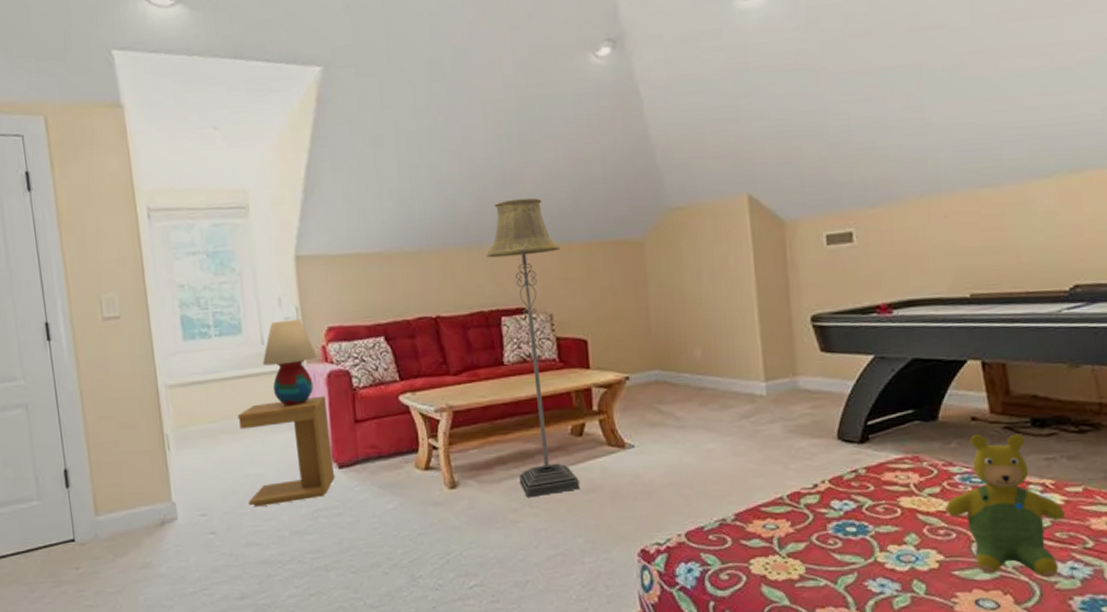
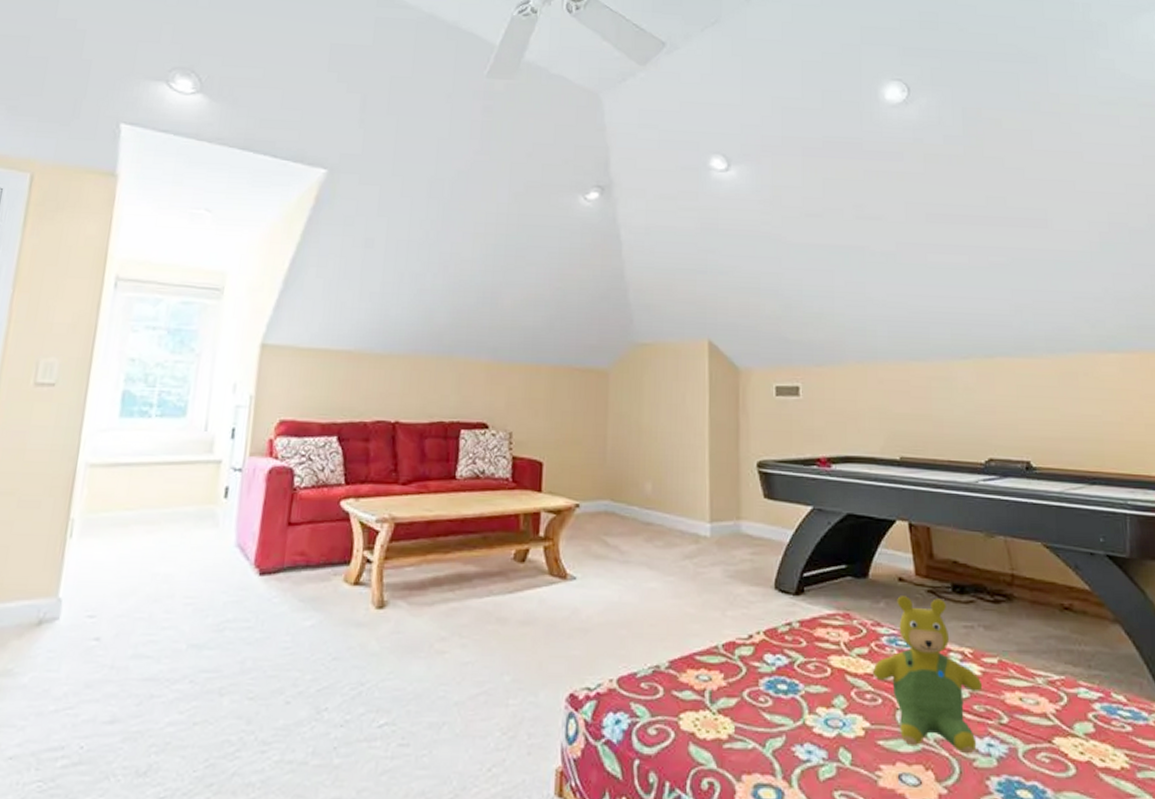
side table: present [237,396,335,508] -> none [148,492,263,613]
table lamp: present [262,319,317,406] -> none [200,408,262,501]
floor lamp: present [486,197,579,498] -> none [452,316,529,626]

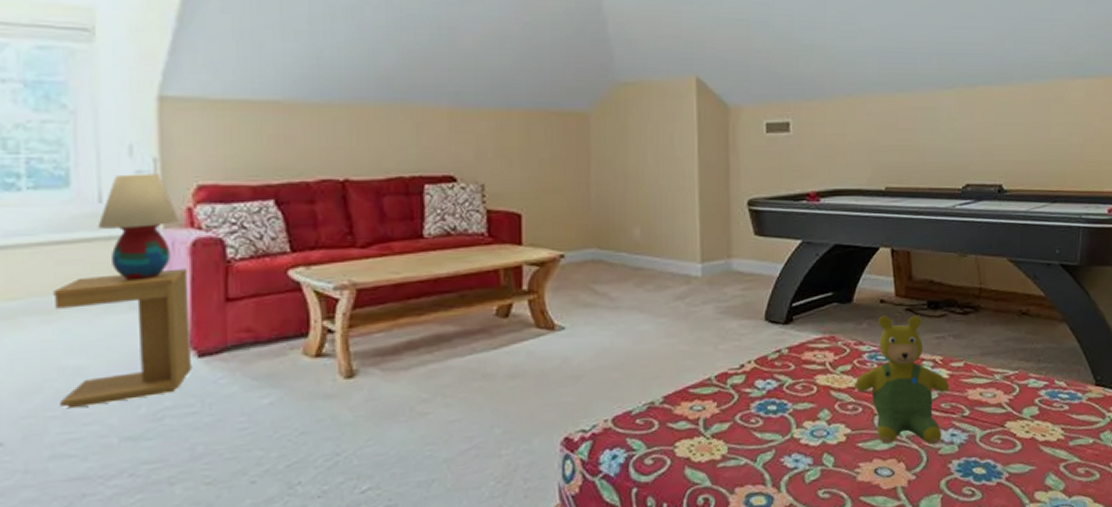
side table: none [148,492,263,613] -> present [53,268,193,409]
table lamp: none [200,408,262,501] -> present [97,173,179,281]

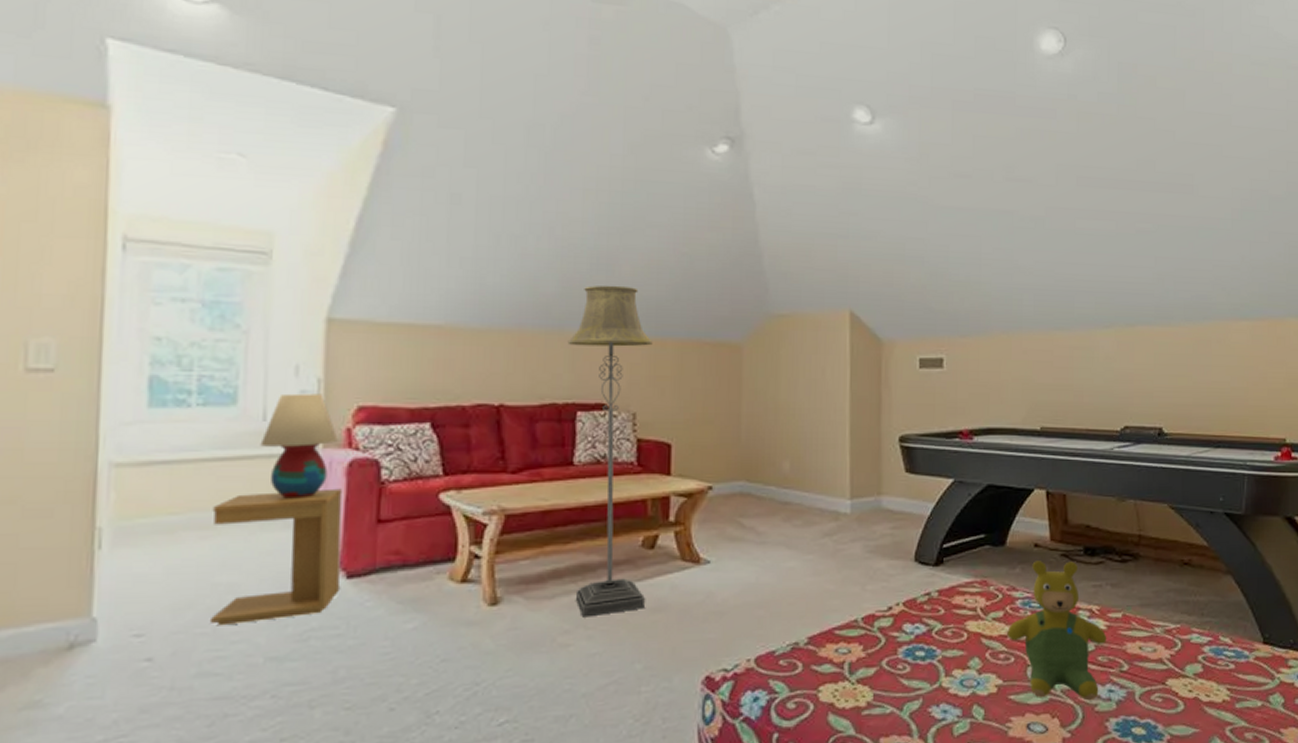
floor lamp: none [411,56,501,386] -> present [567,285,653,618]

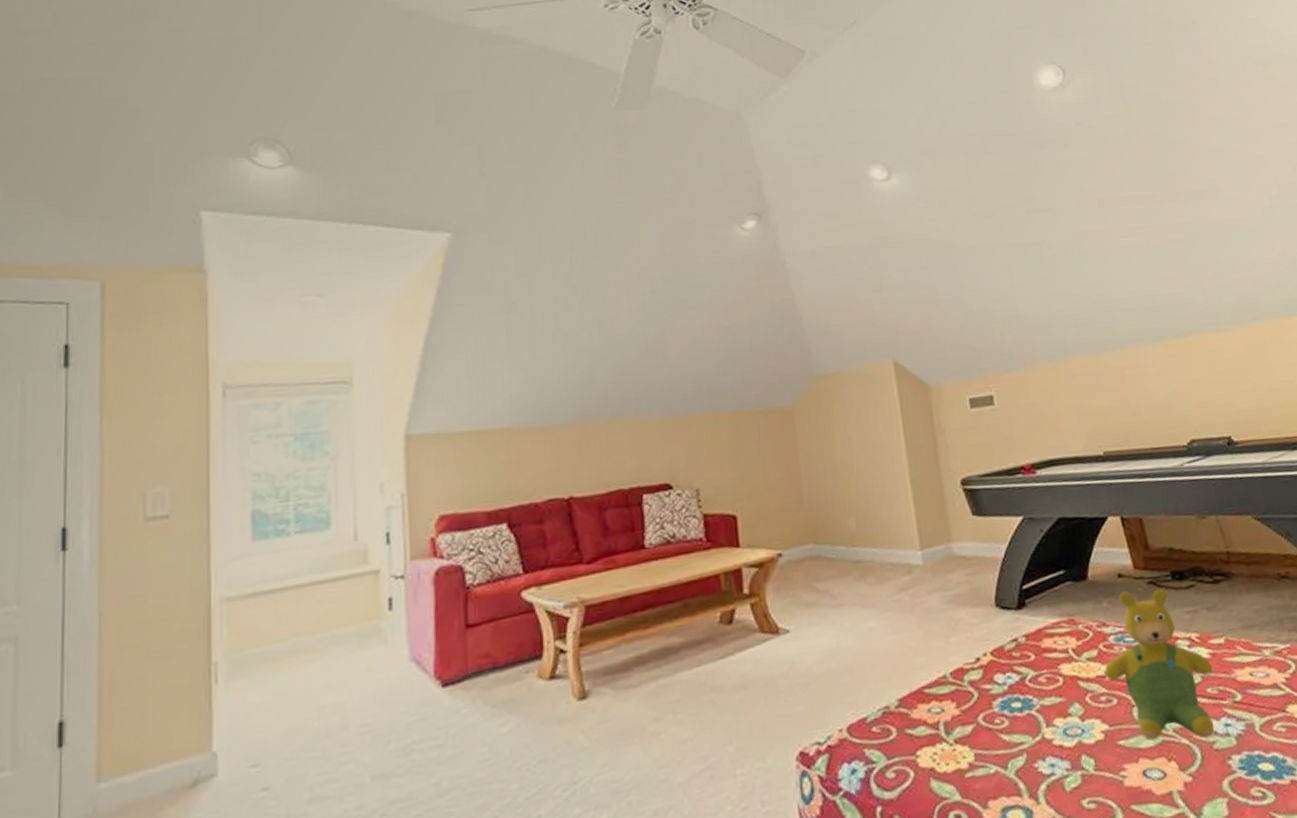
side table: present [211,488,343,626] -> none [315,598,437,749]
table lamp: present [260,393,338,499] -> none [353,508,424,614]
floor lamp: present [567,285,653,618] -> none [627,367,730,703]

